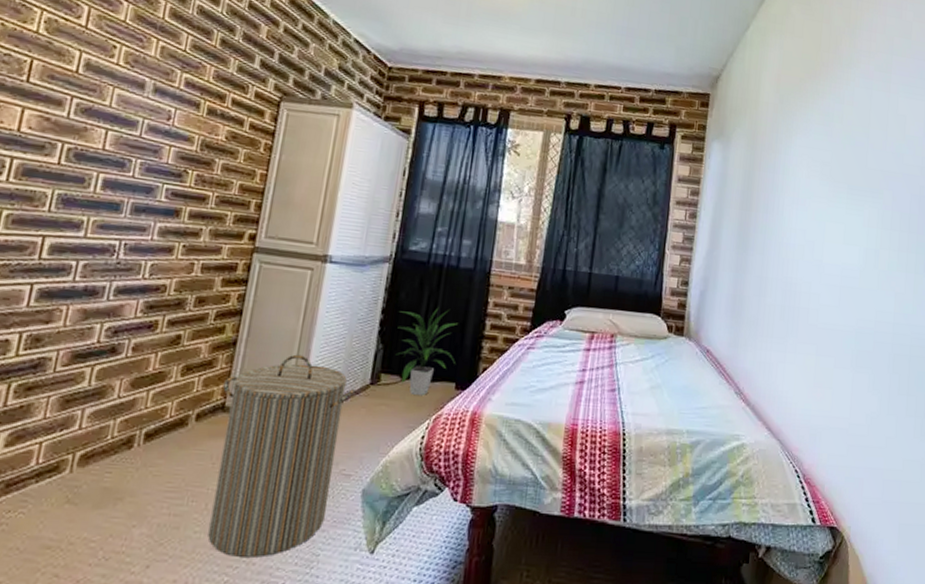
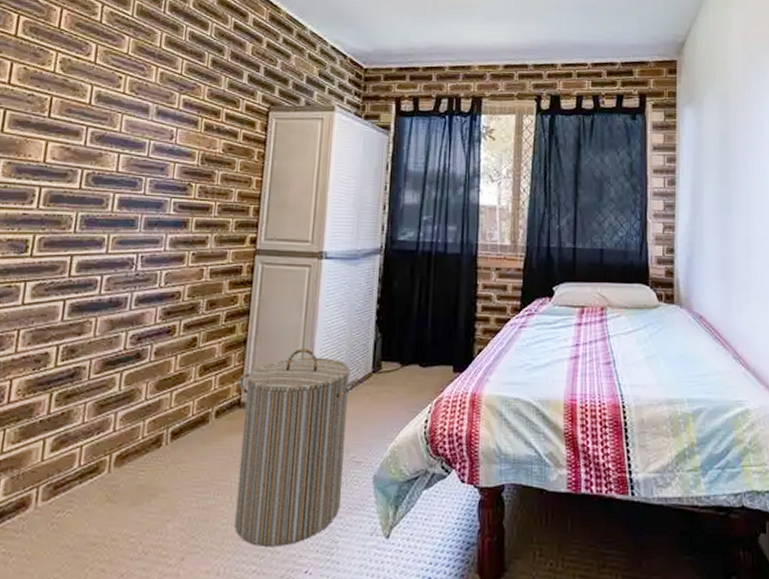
indoor plant: present [395,307,458,397] -> none [393,294,451,381]

